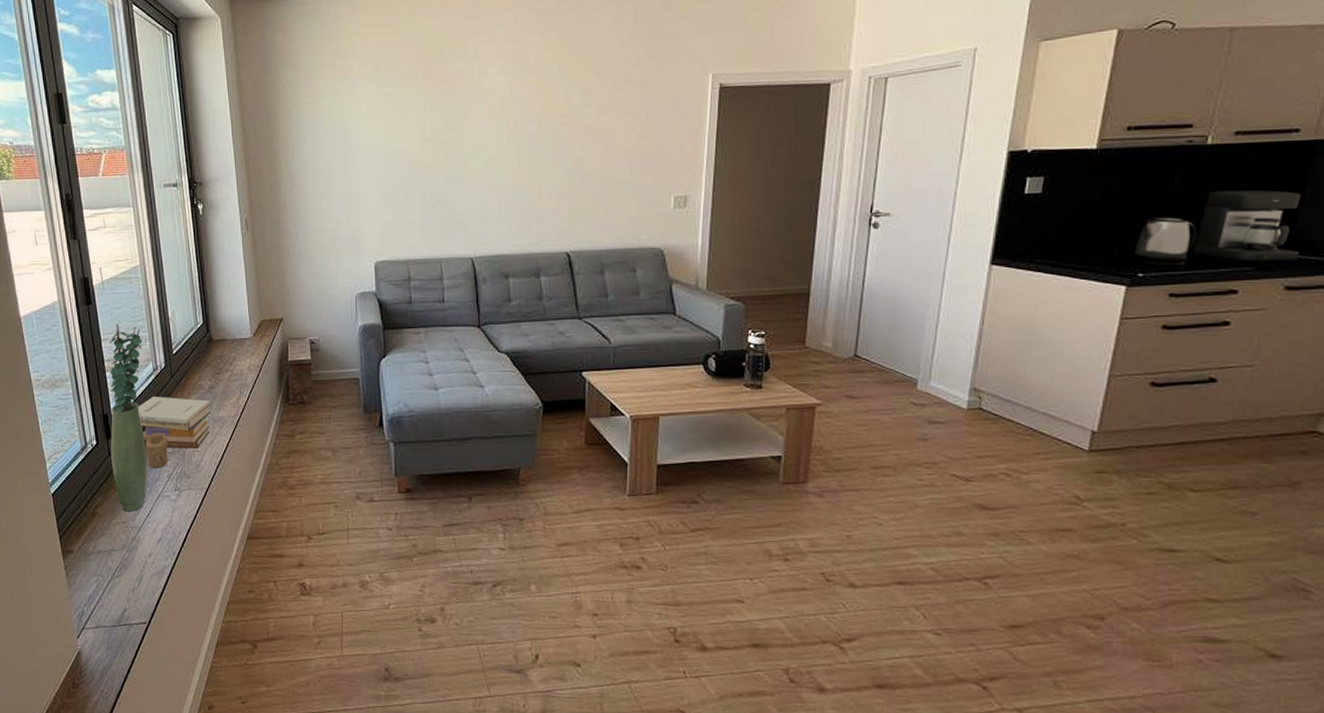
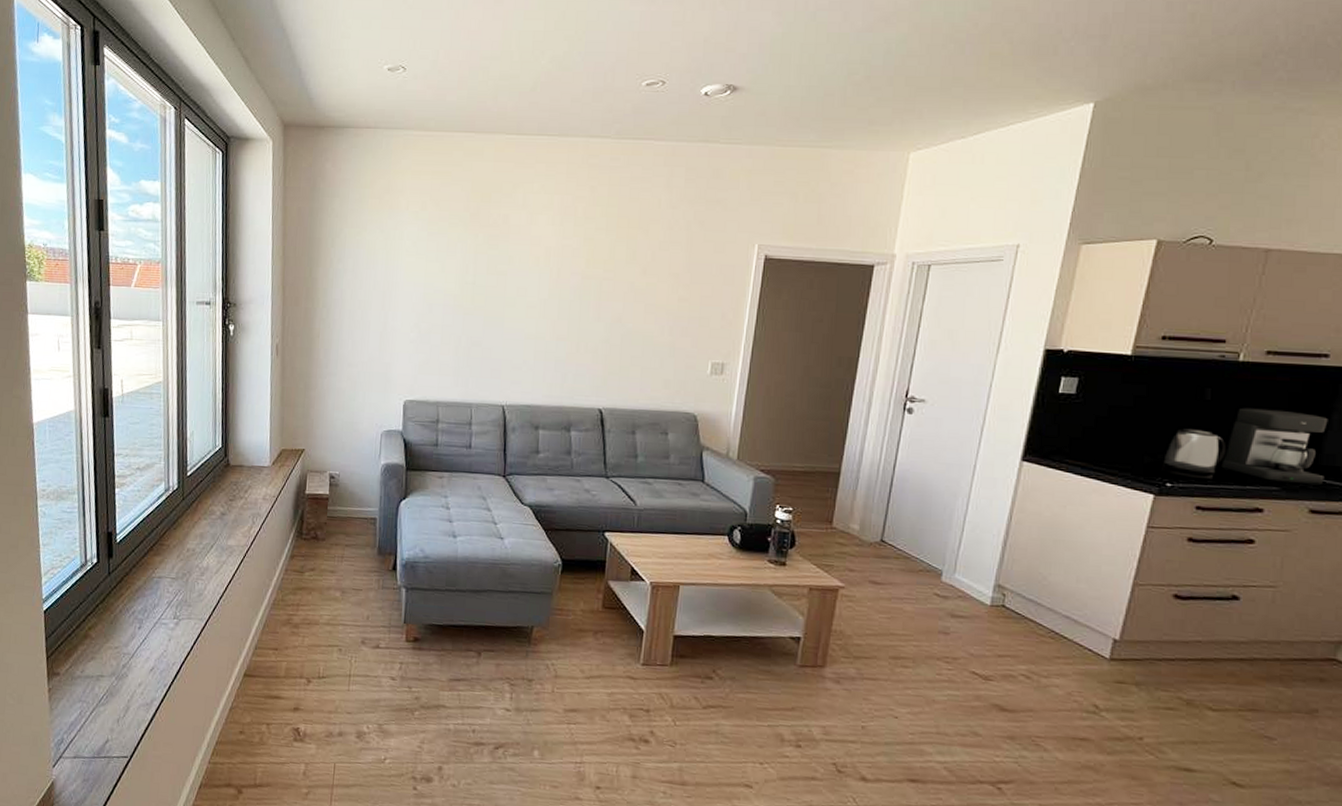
vase: present [109,323,147,512] -> none [110,439,157,637]
books: present [138,396,211,449] -> none [144,517,221,576]
candle: present [146,433,168,468] -> none [148,556,171,594]

